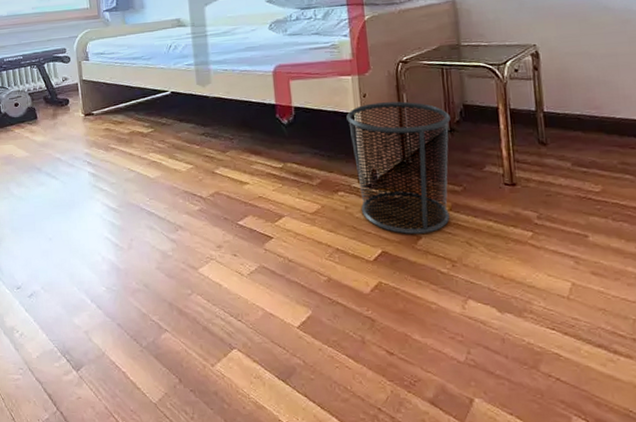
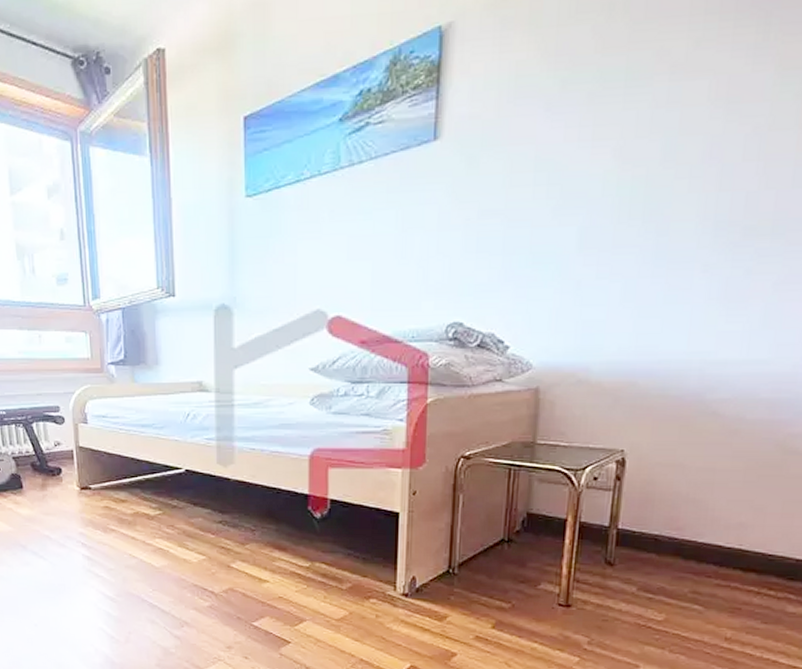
waste bin: present [346,101,451,235] -> none [390,502,510,651]

